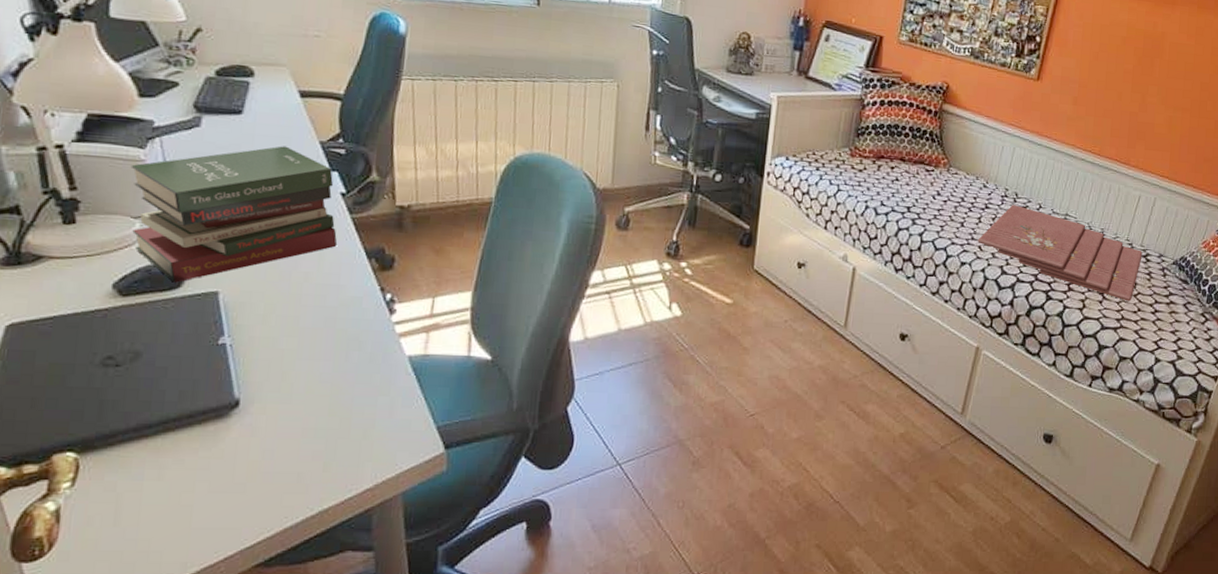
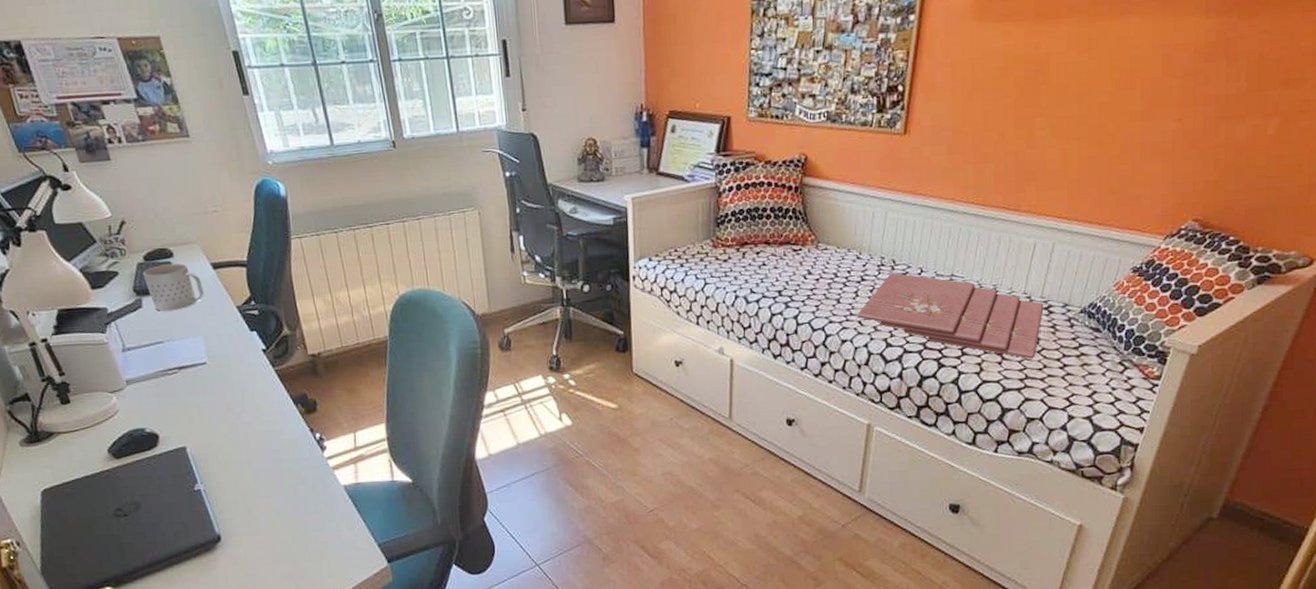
books: present [130,146,338,283] -> none [98,314,269,443]
mug: none [210,83,283,136] -> present [142,263,204,311]

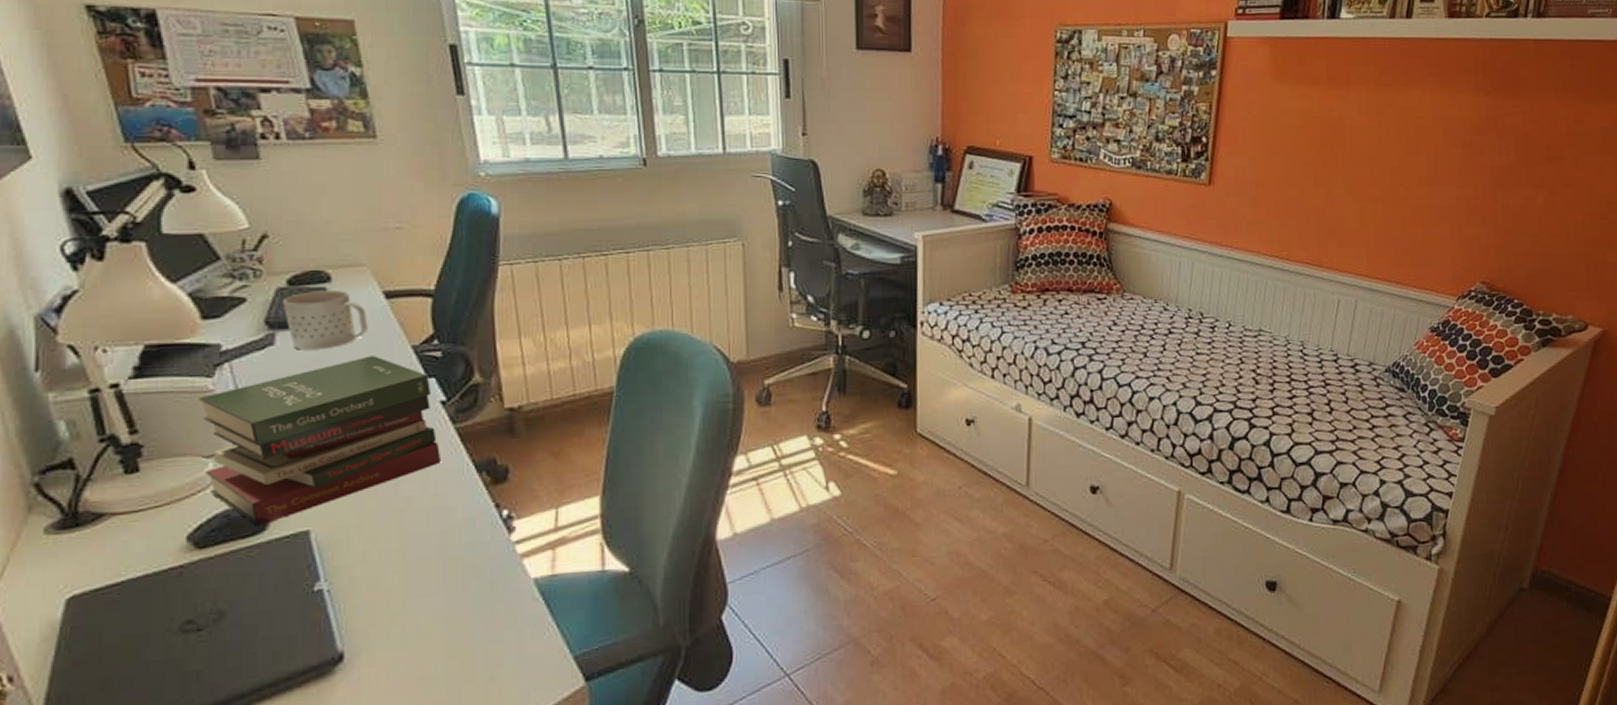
books: none [98,314,269,443] -> present [198,355,442,526]
towel: present [857,272,1044,359] -> none [1164,326,1350,420]

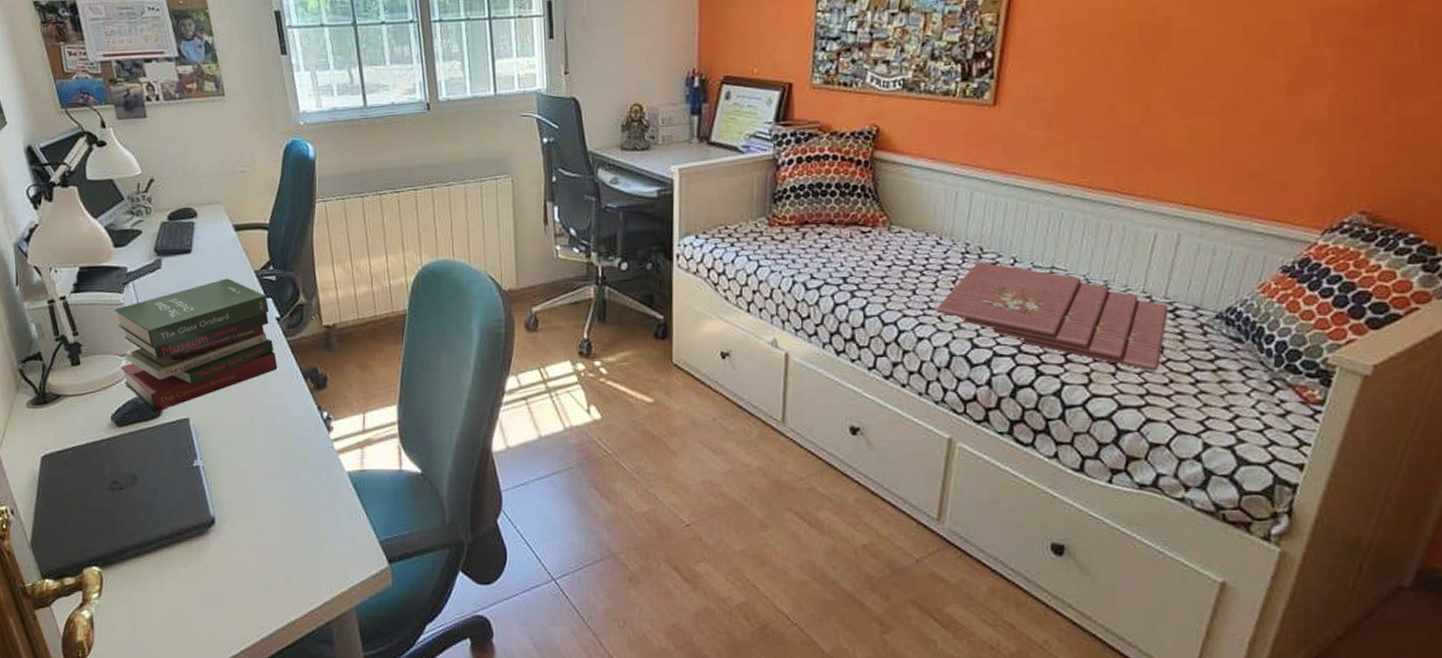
mug: present [282,290,368,350] -> none [165,224,223,273]
towel: none [1164,326,1350,420] -> present [936,262,1168,371]

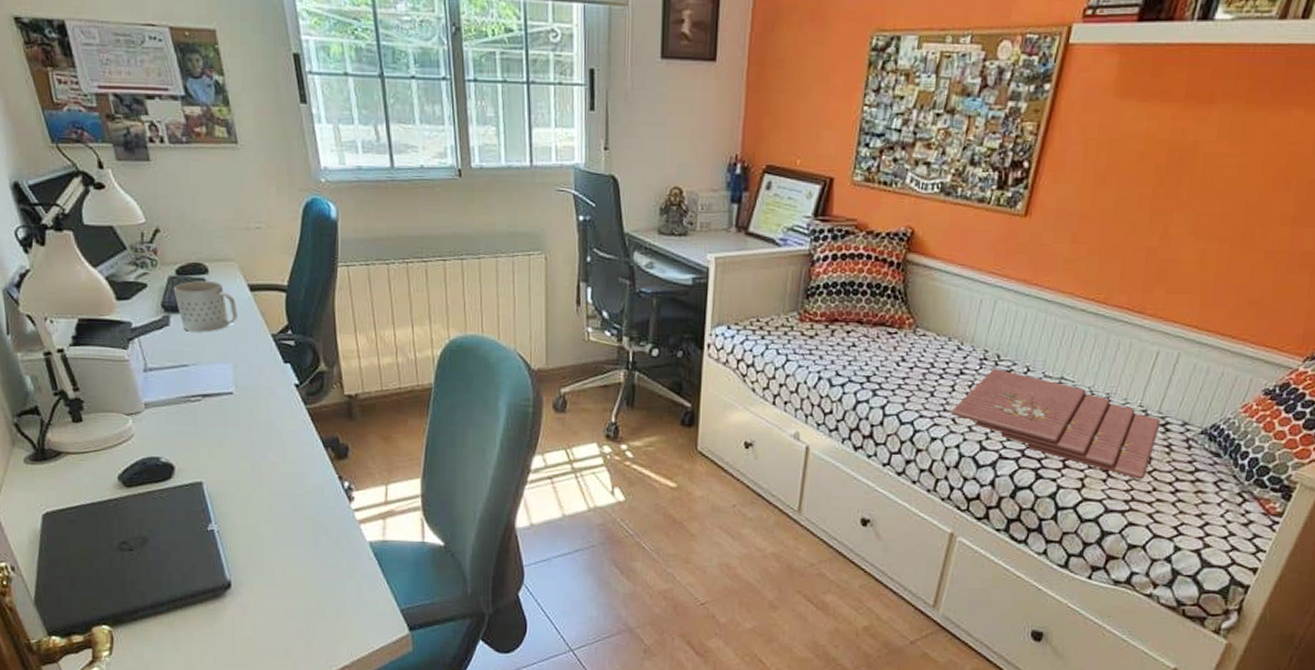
books: present [114,278,278,412] -> none [118,340,297,474]
mug: none [165,224,223,273] -> present [173,281,238,332]

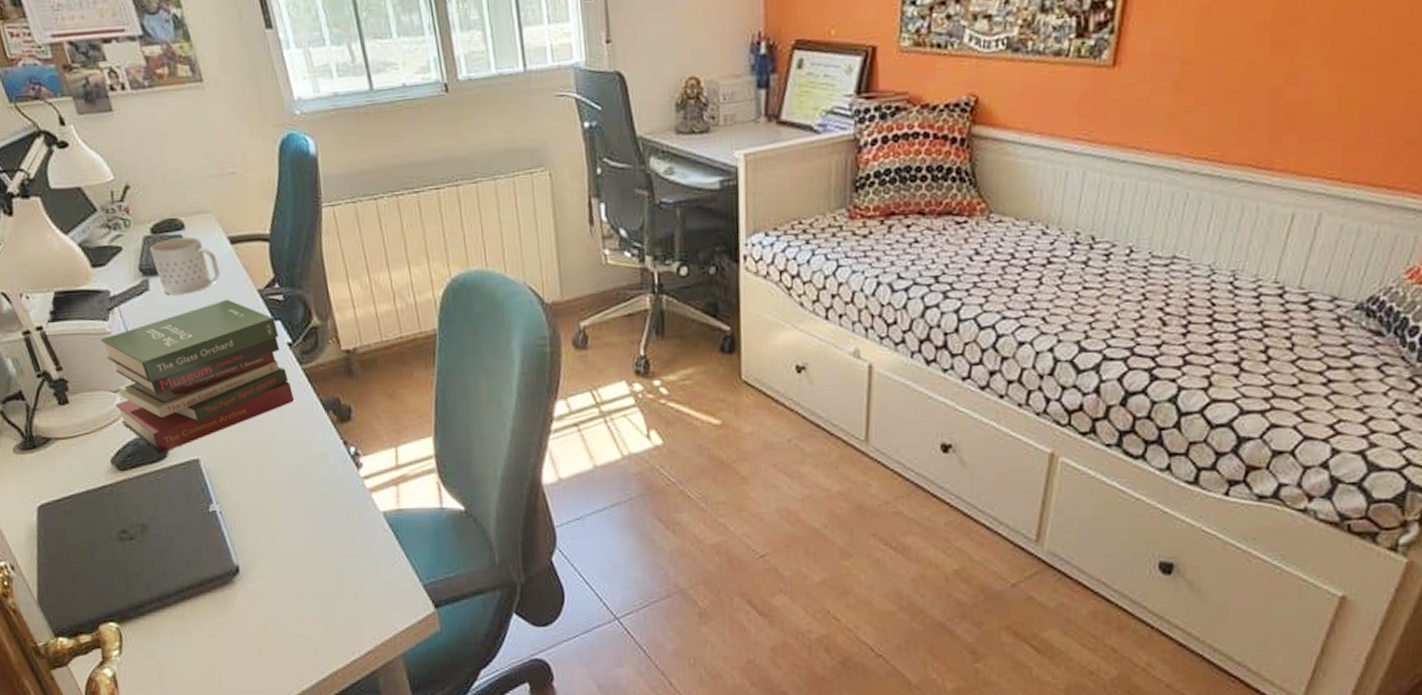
books: none [118,340,297,474] -> present [100,299,295,454]
towel: present [951,369,1161,480] -> none [1040,253,1302,372]

